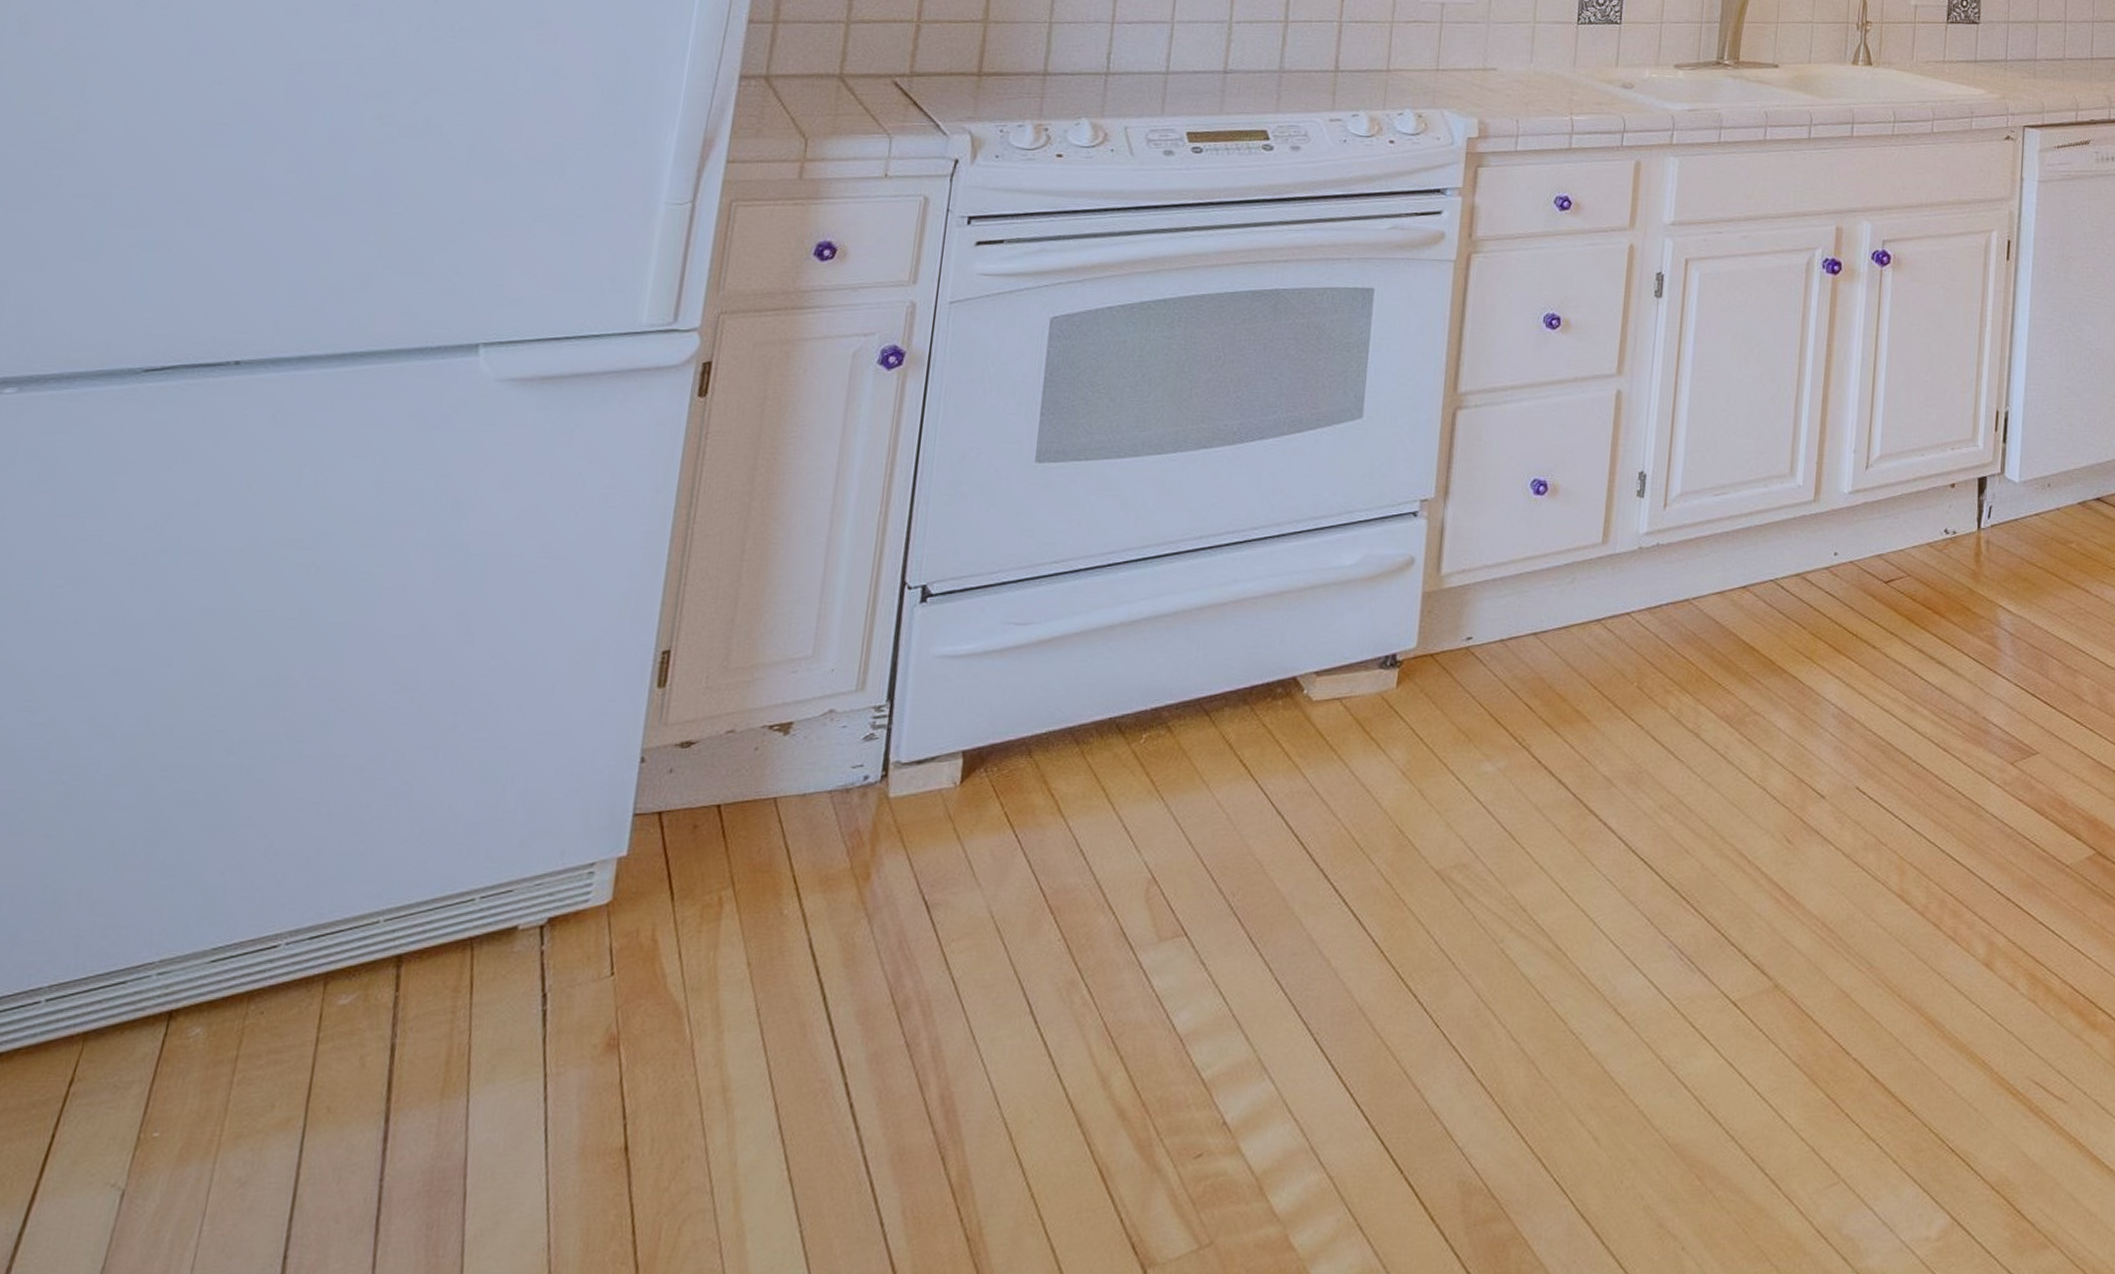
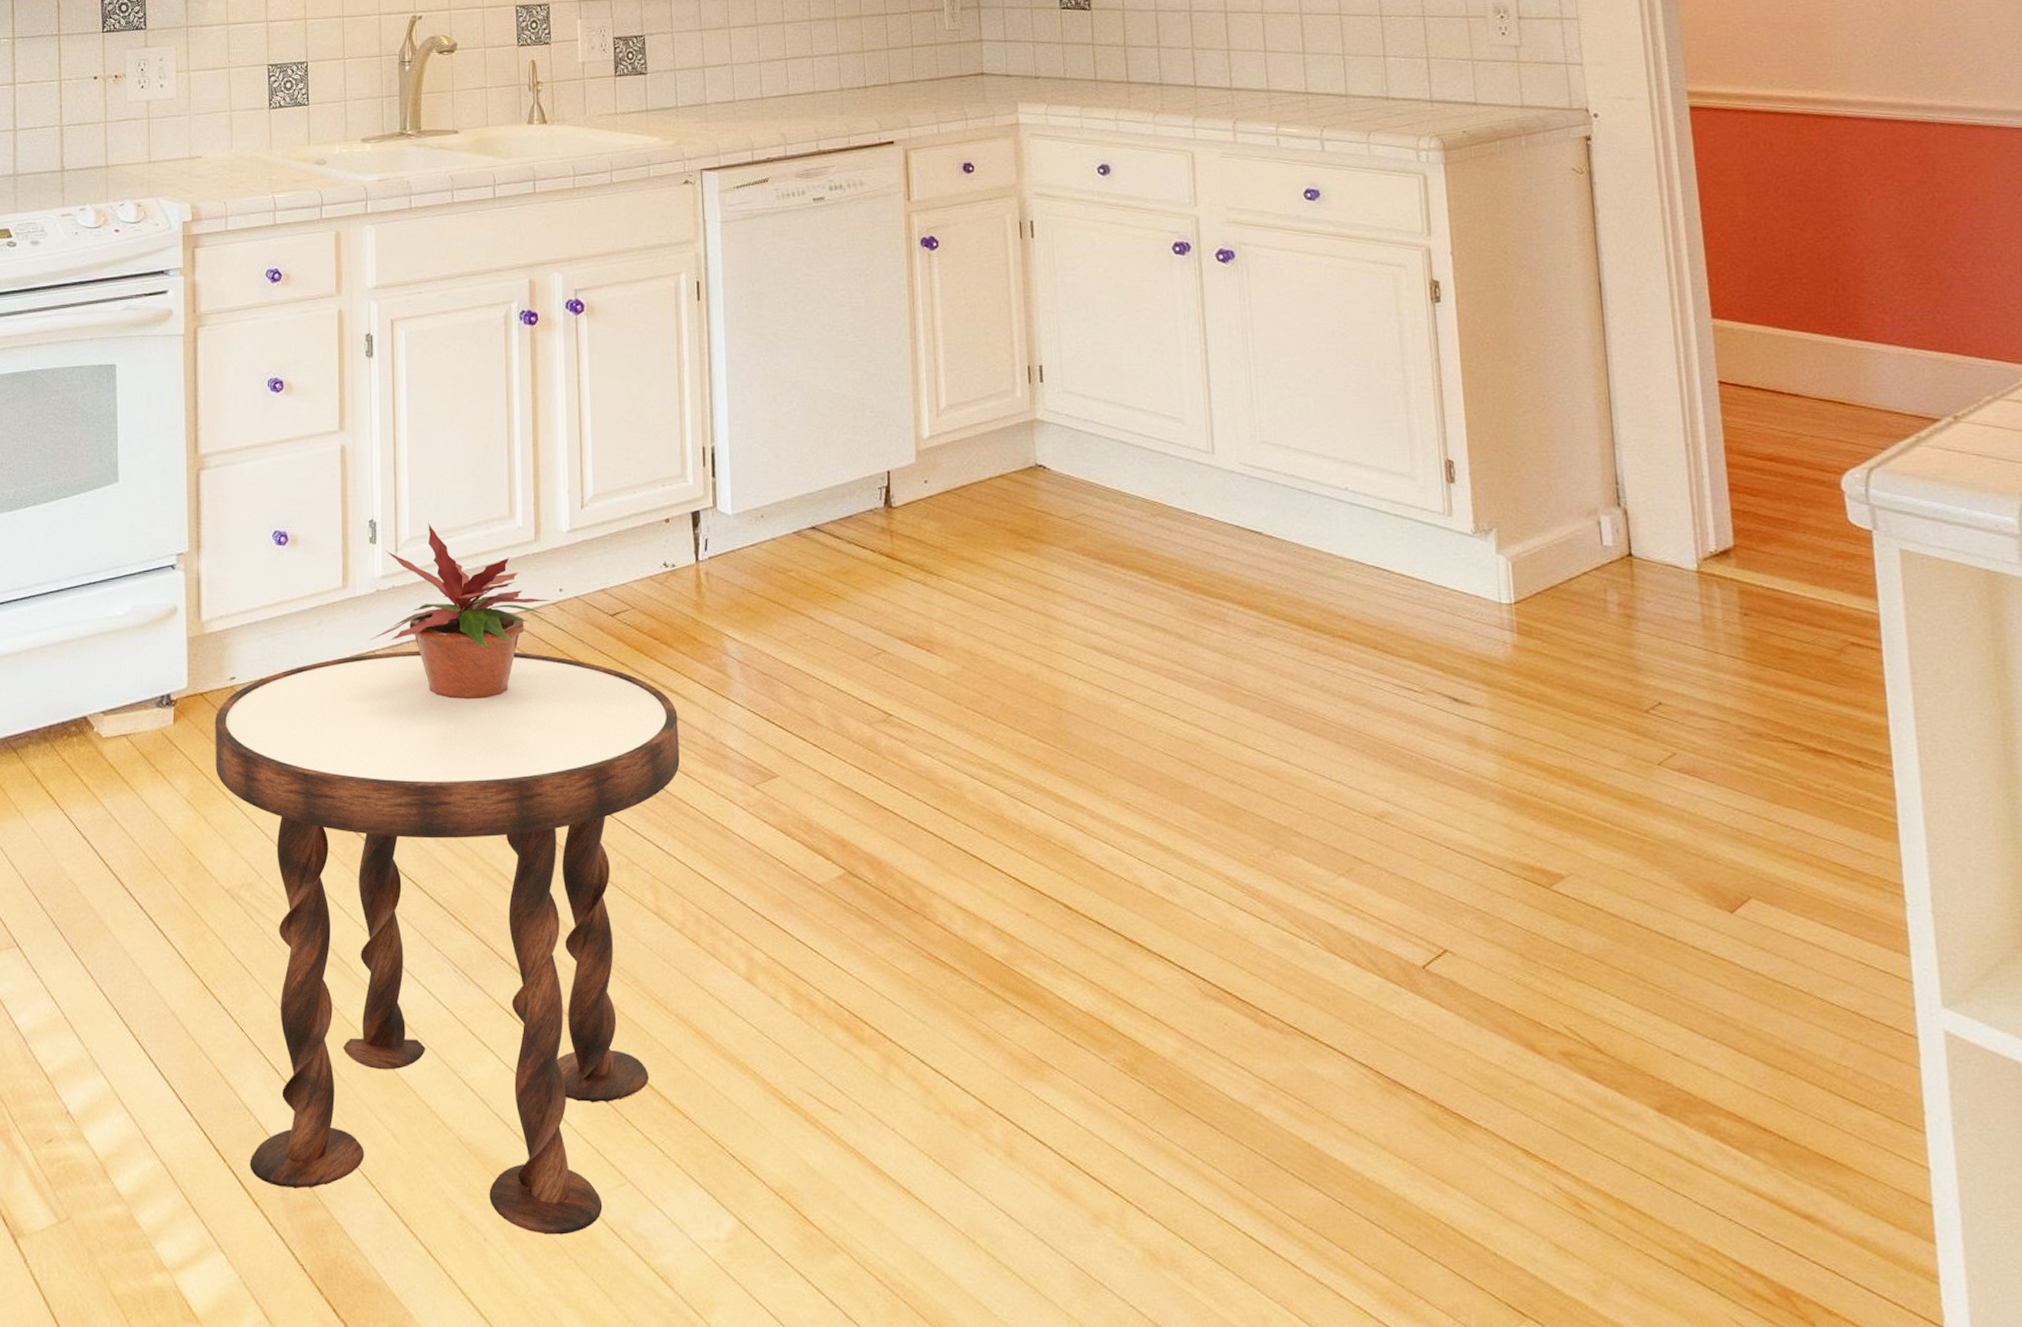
side table: none [1429,613,1943,1241] -> present [215,650,680,1235]
potted plant: none [1626,477,1826,668] -> present [369,522,553,700]

